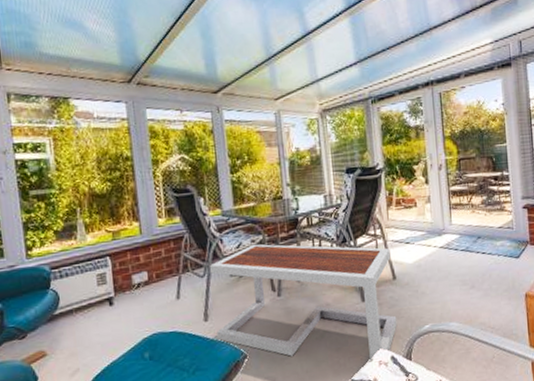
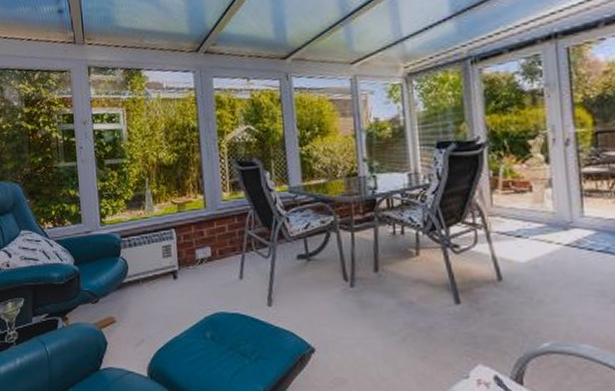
coffee table: present [210,244,397,361] -> none [275,225,503,377]

